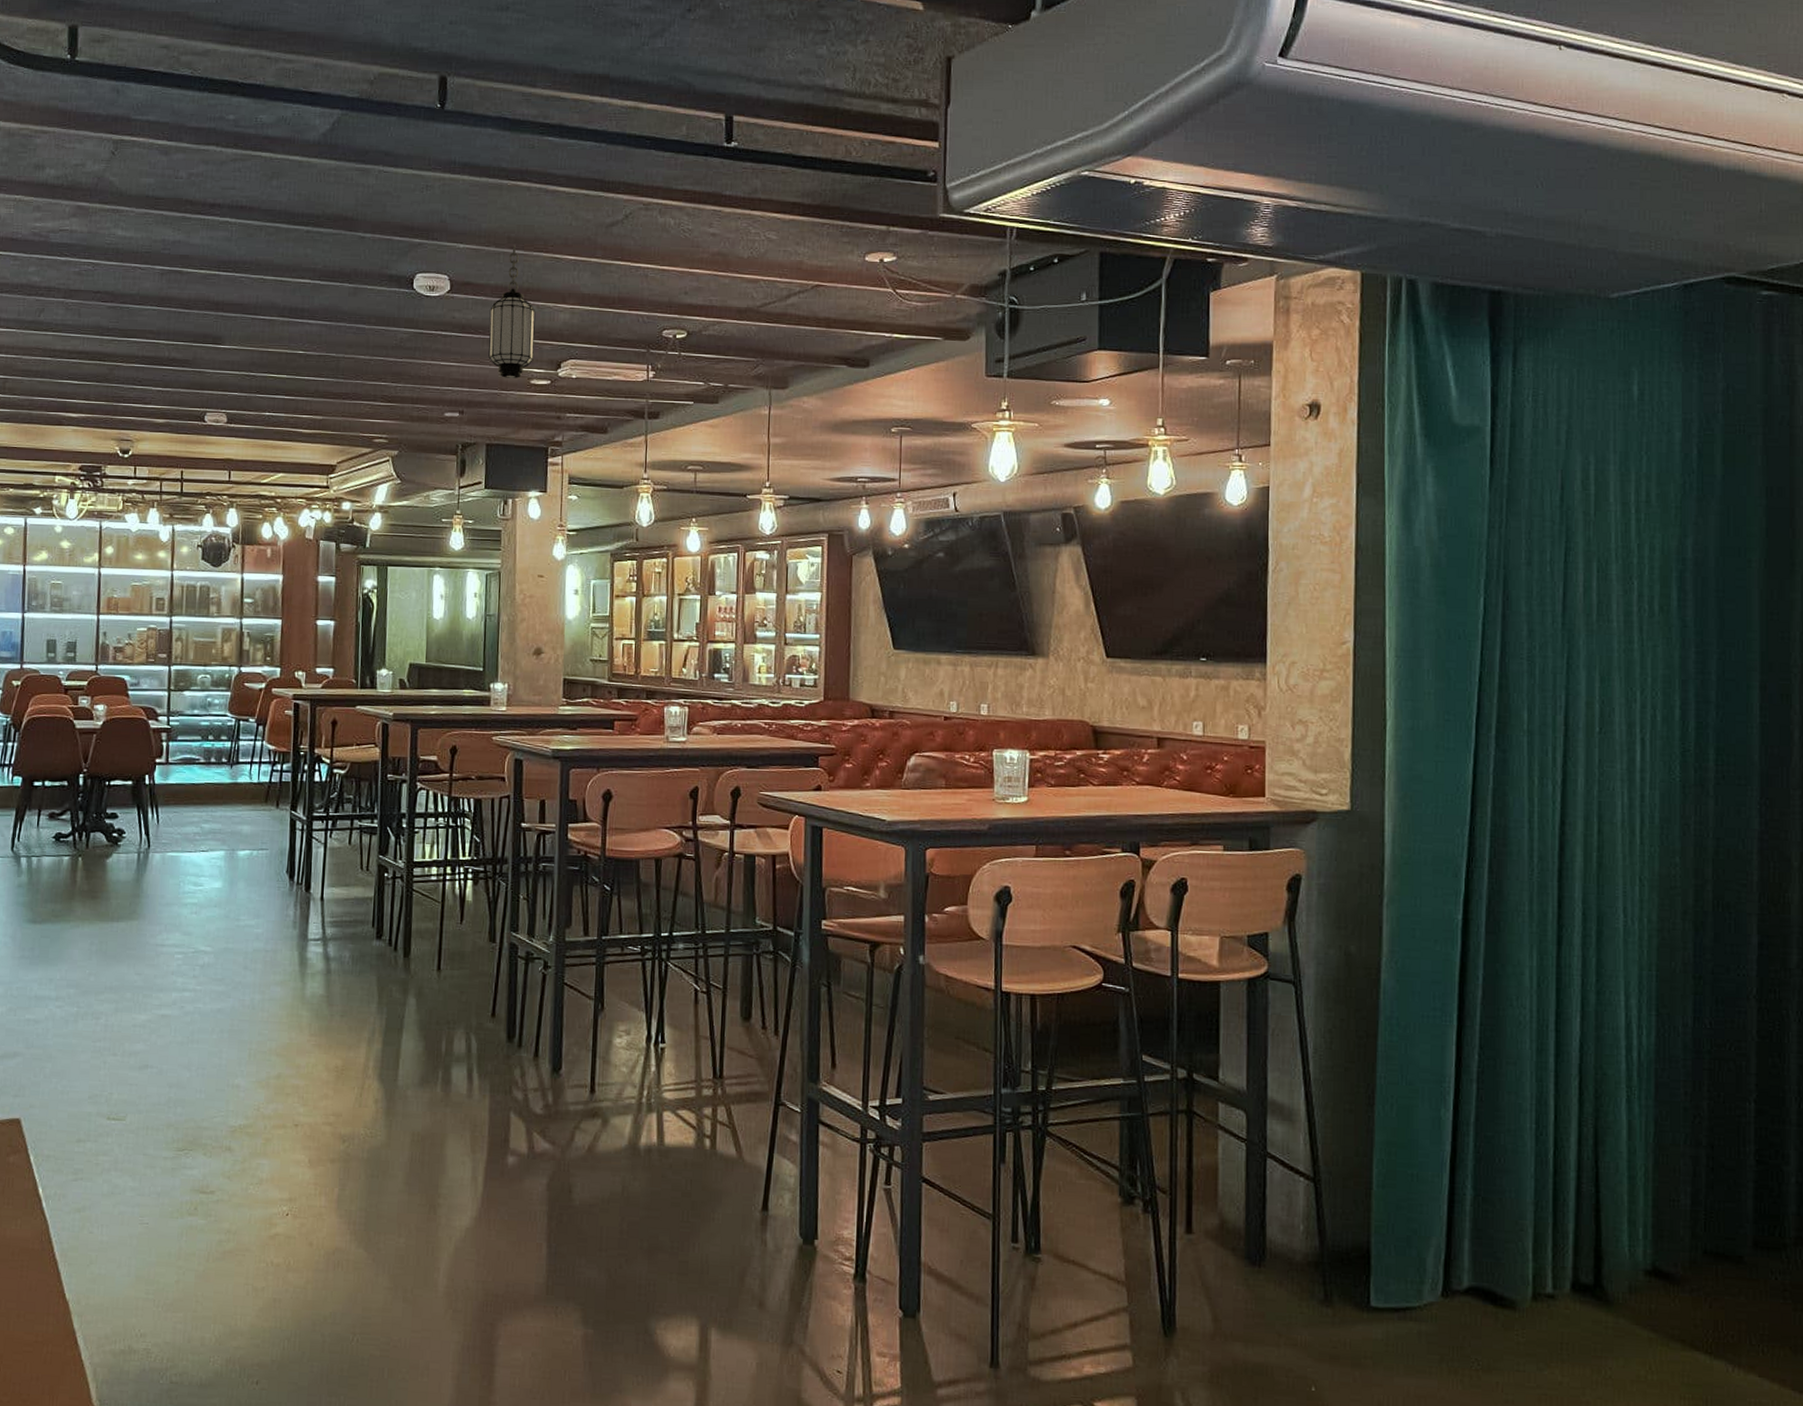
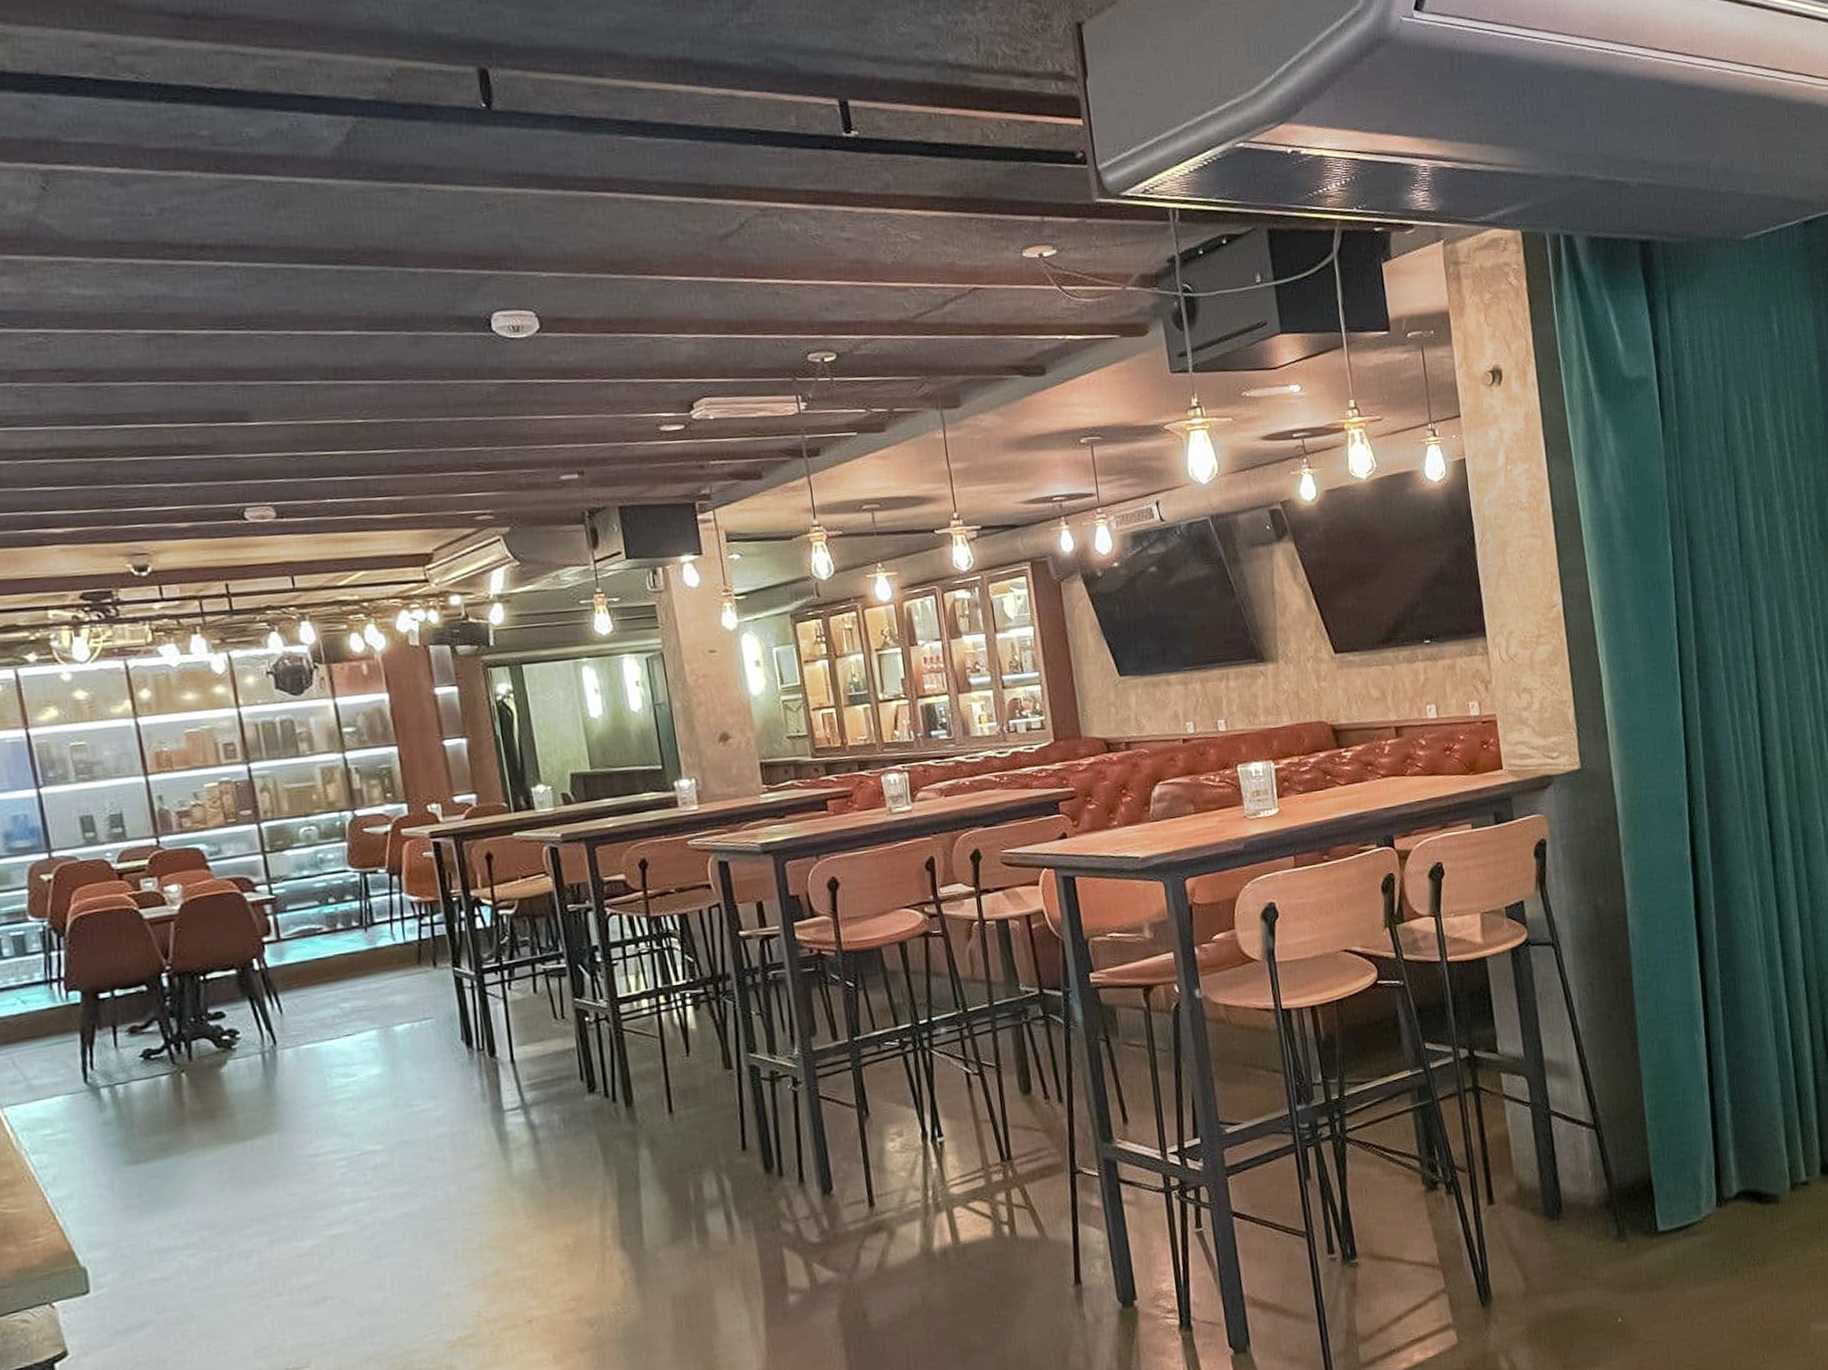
hanging lantern: present [488,245,536,378] -> none [594,268,659,427]

